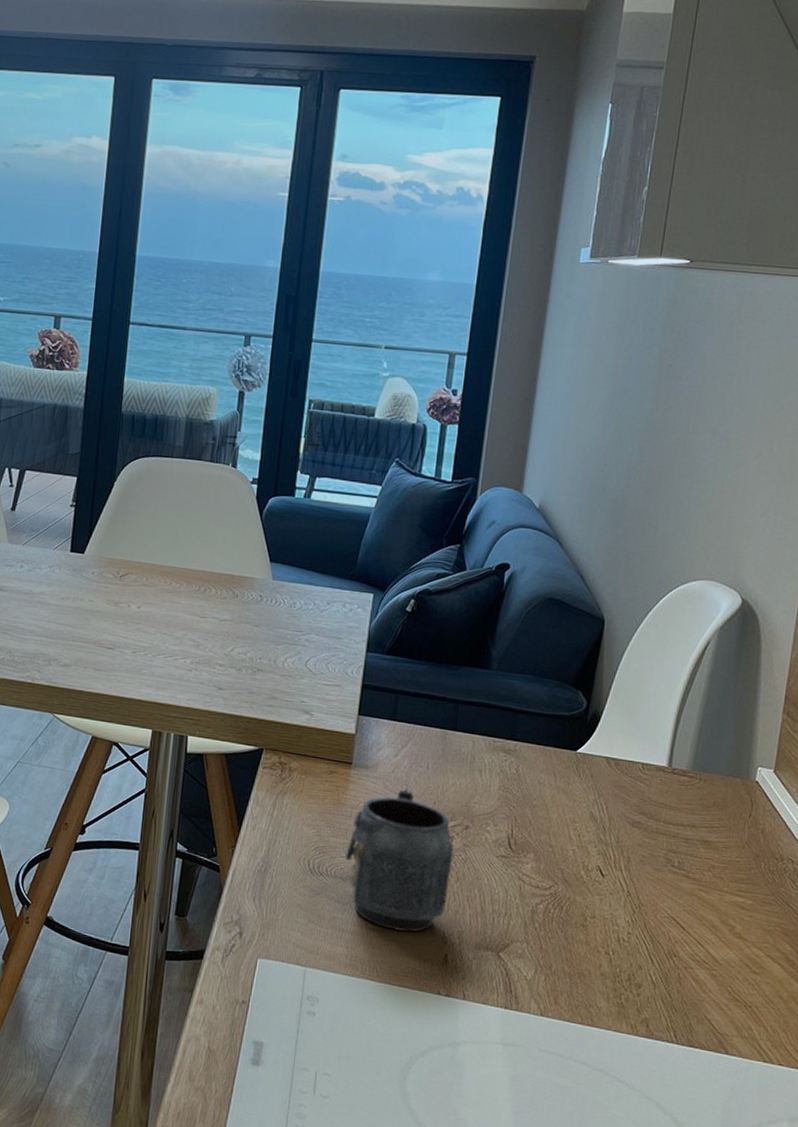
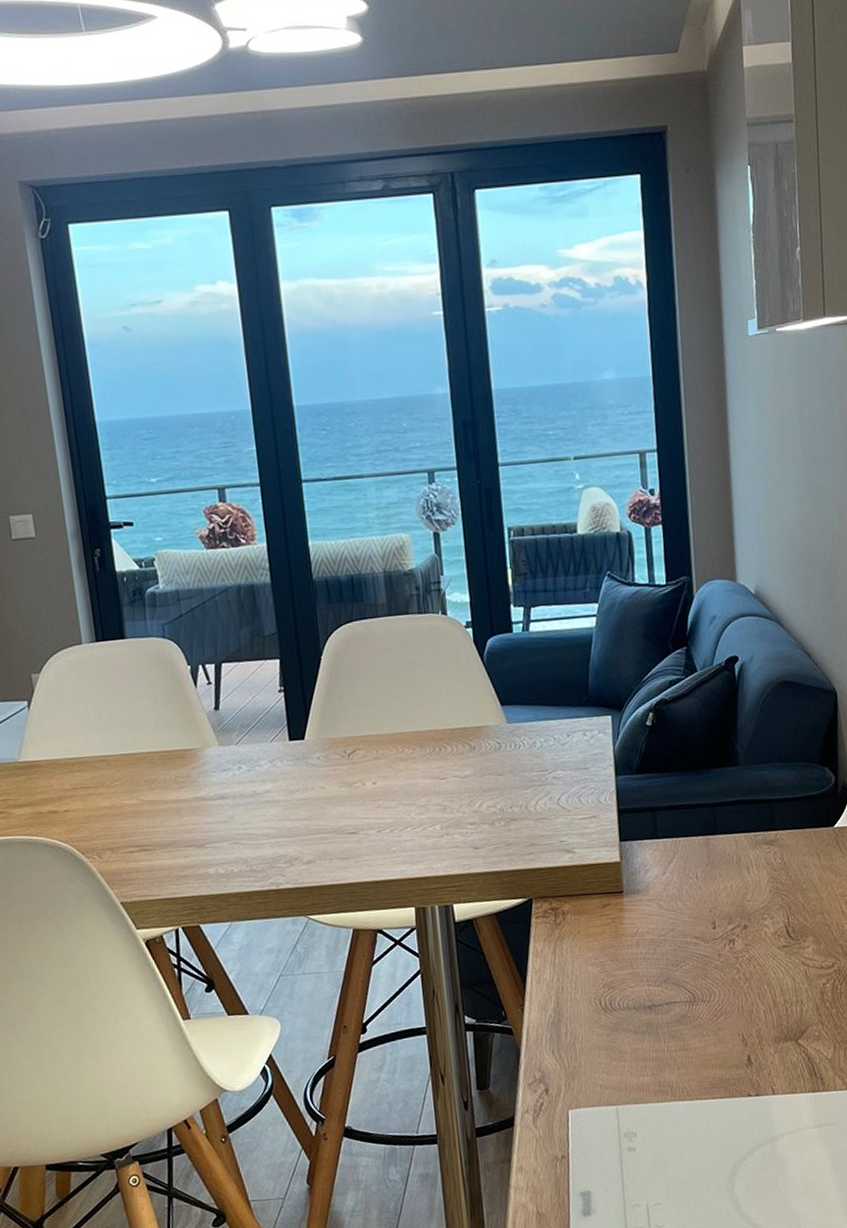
mug: present [344,787,454,932] -> none [633,902,740,1047]

